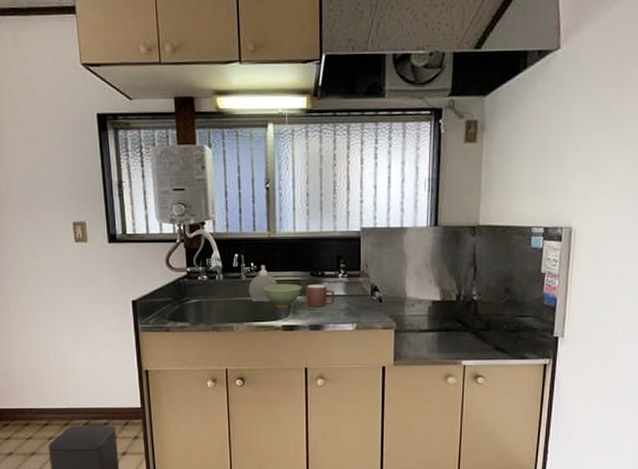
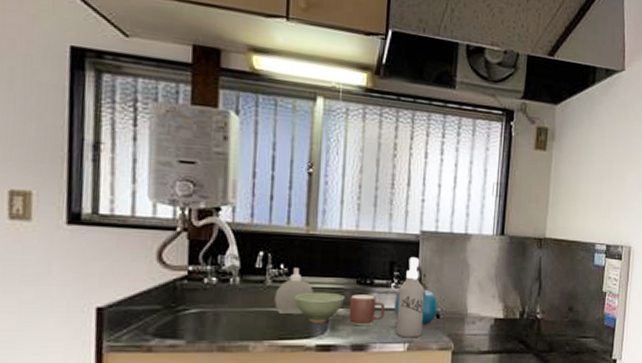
kettle: none [343,257,380,307] -> present [394,265,438,324]
spray bottle: none [345,251,368,319] -> present [396,257,425,338]

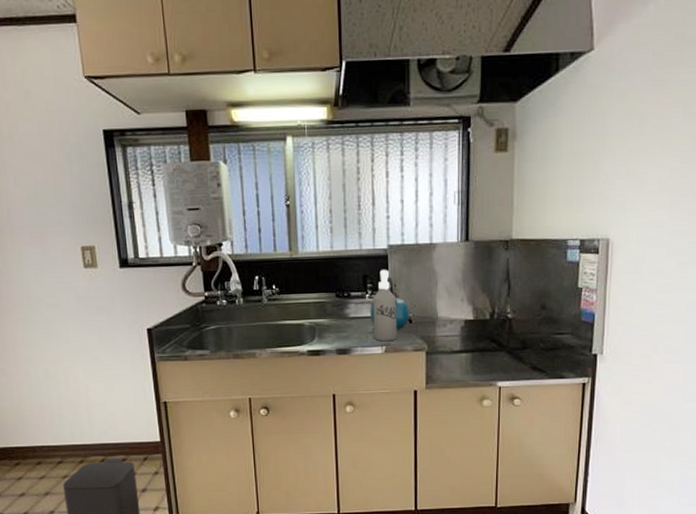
soap bottle: present [274,267,315,314] -> none [271,287,302,326]
bowl: present [294,292,345,323] -> none [286,306,327,332]
mug: present [348,294,385,326] -> none [331,306,362,333]

